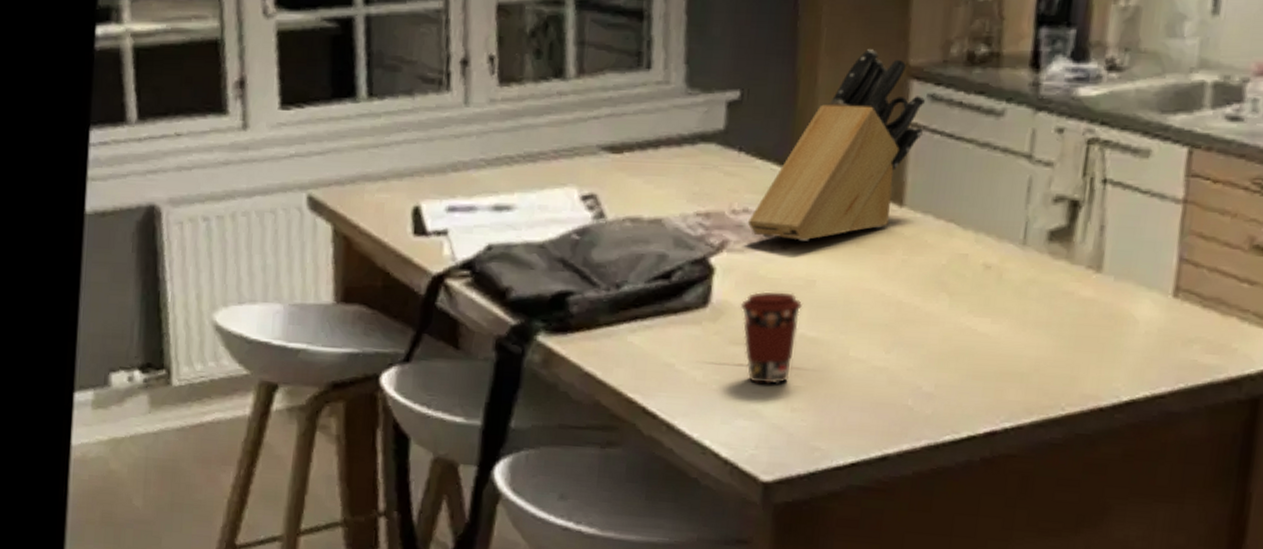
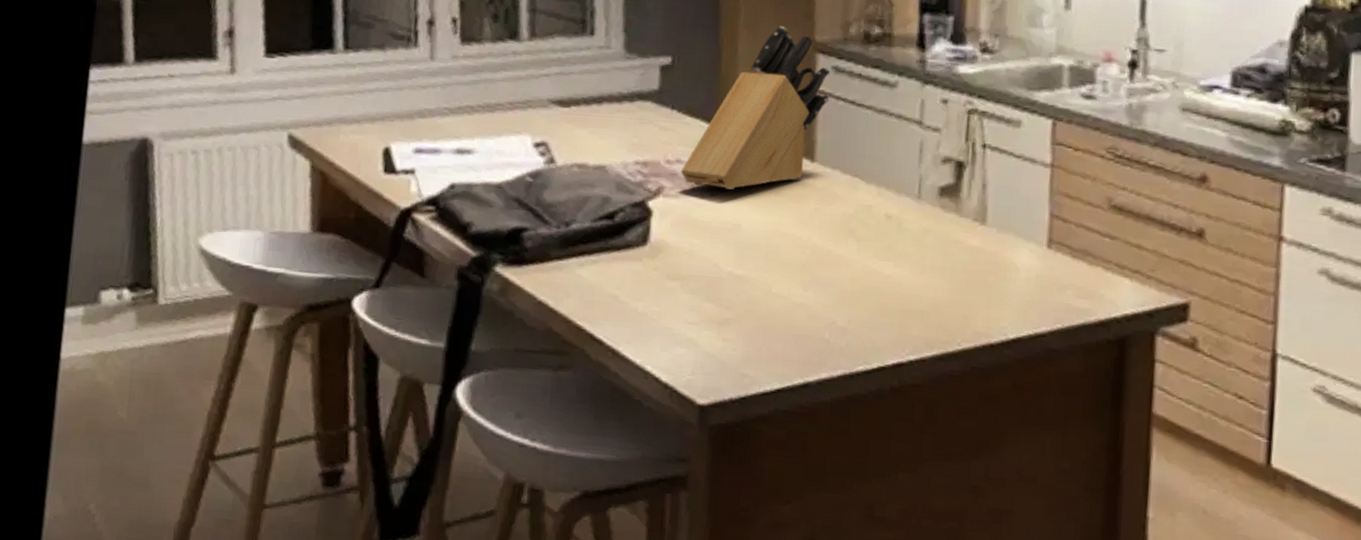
coffee cup: present [740,291,802,384] -> none [675,232,730,316]

